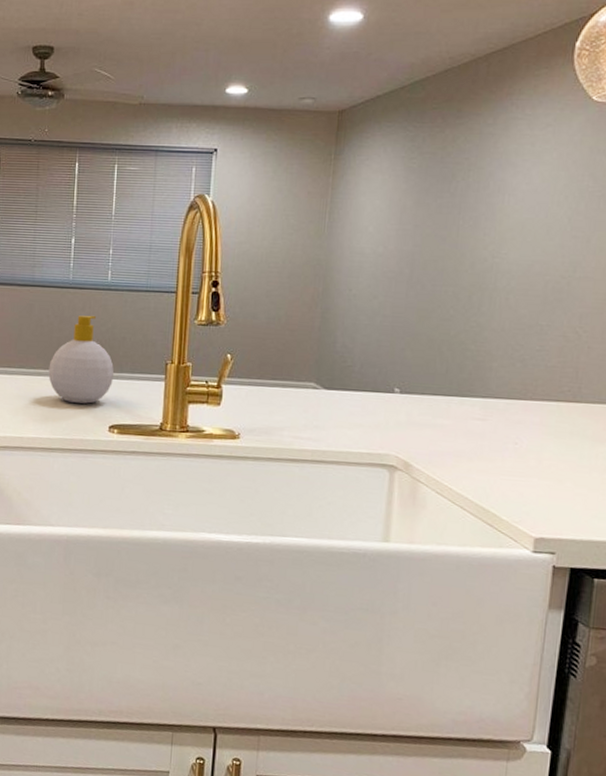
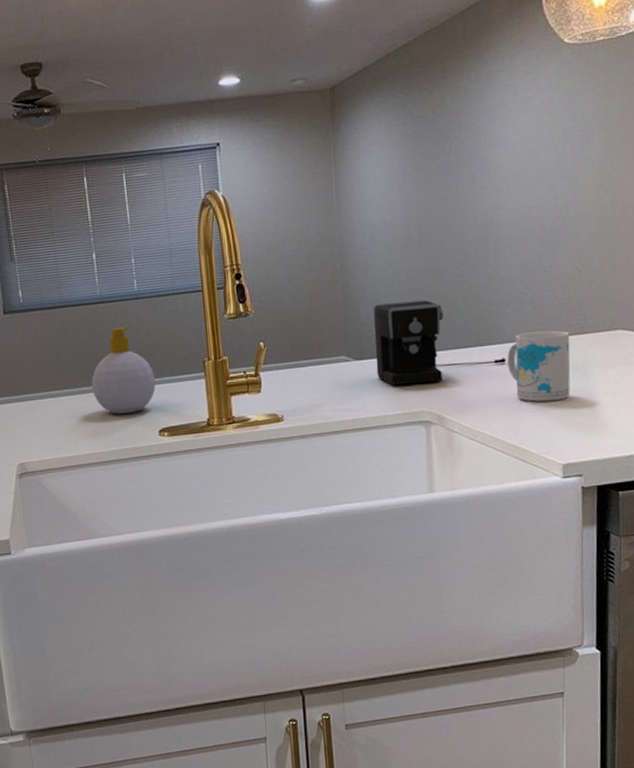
coffee maker: none [345,335,487,426] -> present [373,300,506,385]
mug: none [487,390,560,469] -> present [507,330,570,402]

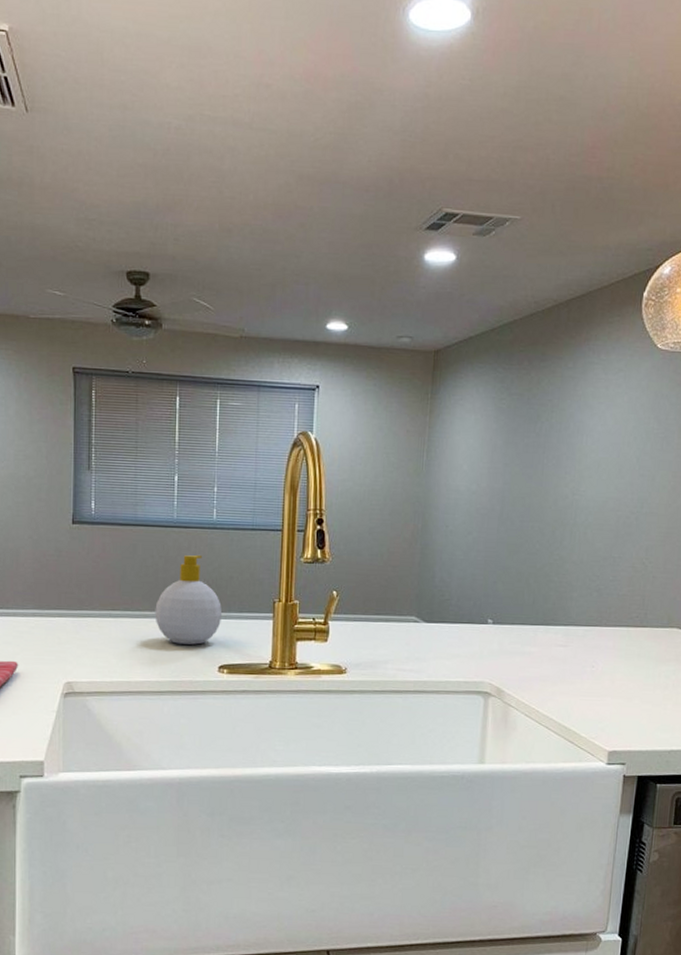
coffee maker: present [373,300,506,385] -> none [444,570,568,654]
mug: present [507,330,570,402] -> none [569,618,630,689]

